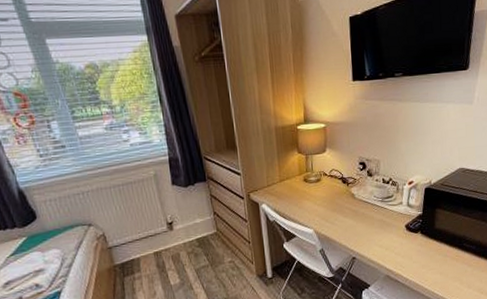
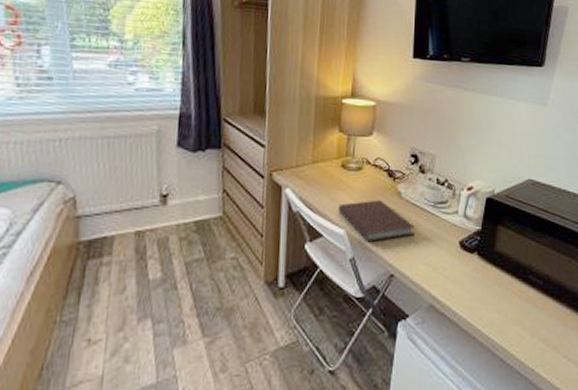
notebook: none [306,202,369,235] -> present [339,200,415,242]

